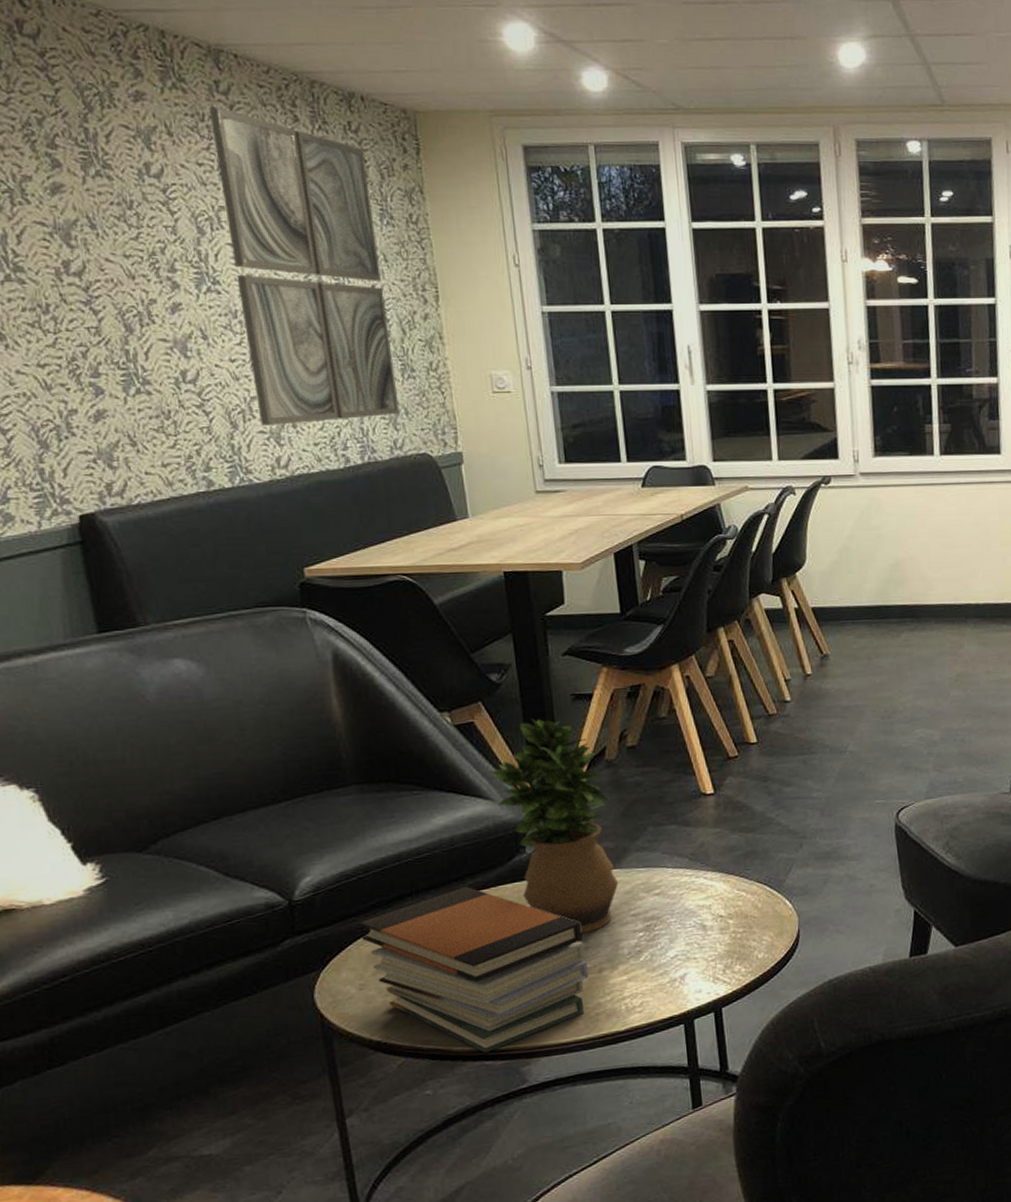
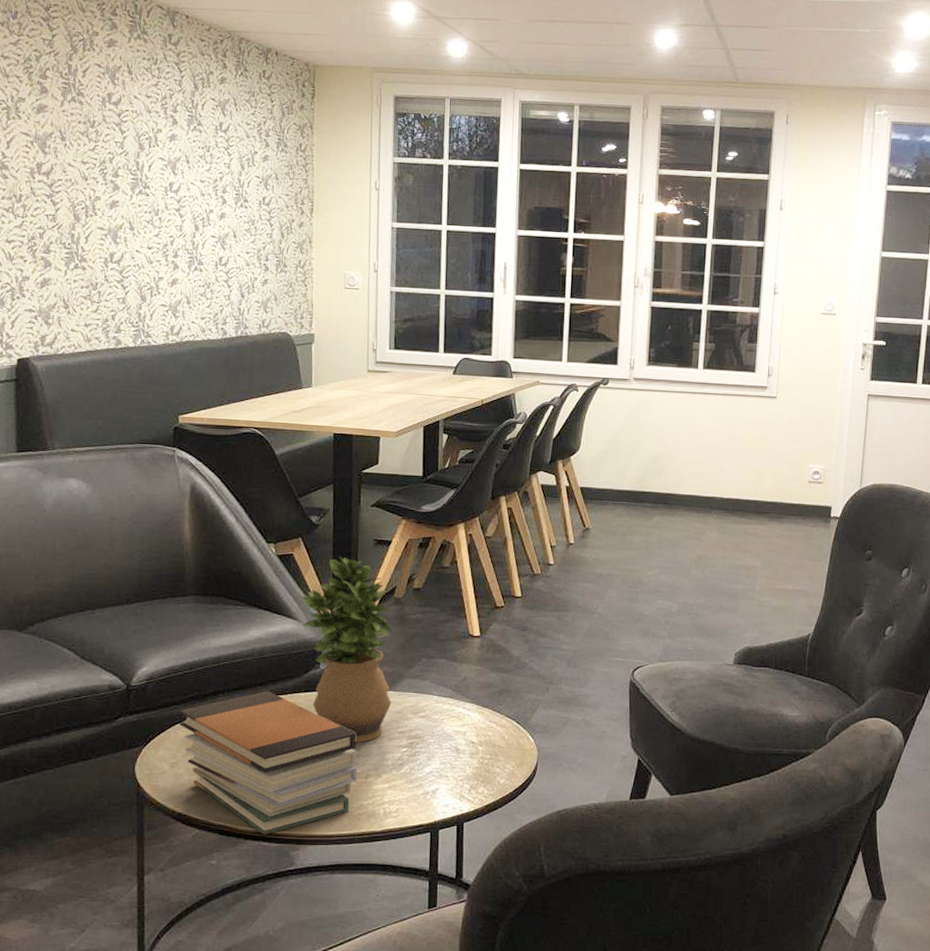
wall art: present [209,107,400,425] -> none [161,54,272,301]

